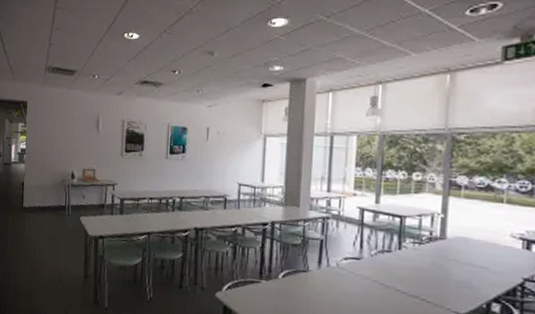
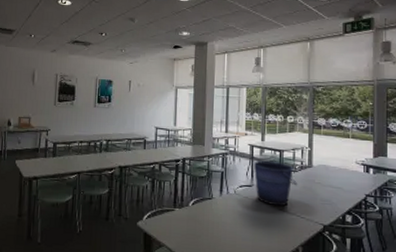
bucket: none [363,228,423,287] -> present [253,161,297,207]

